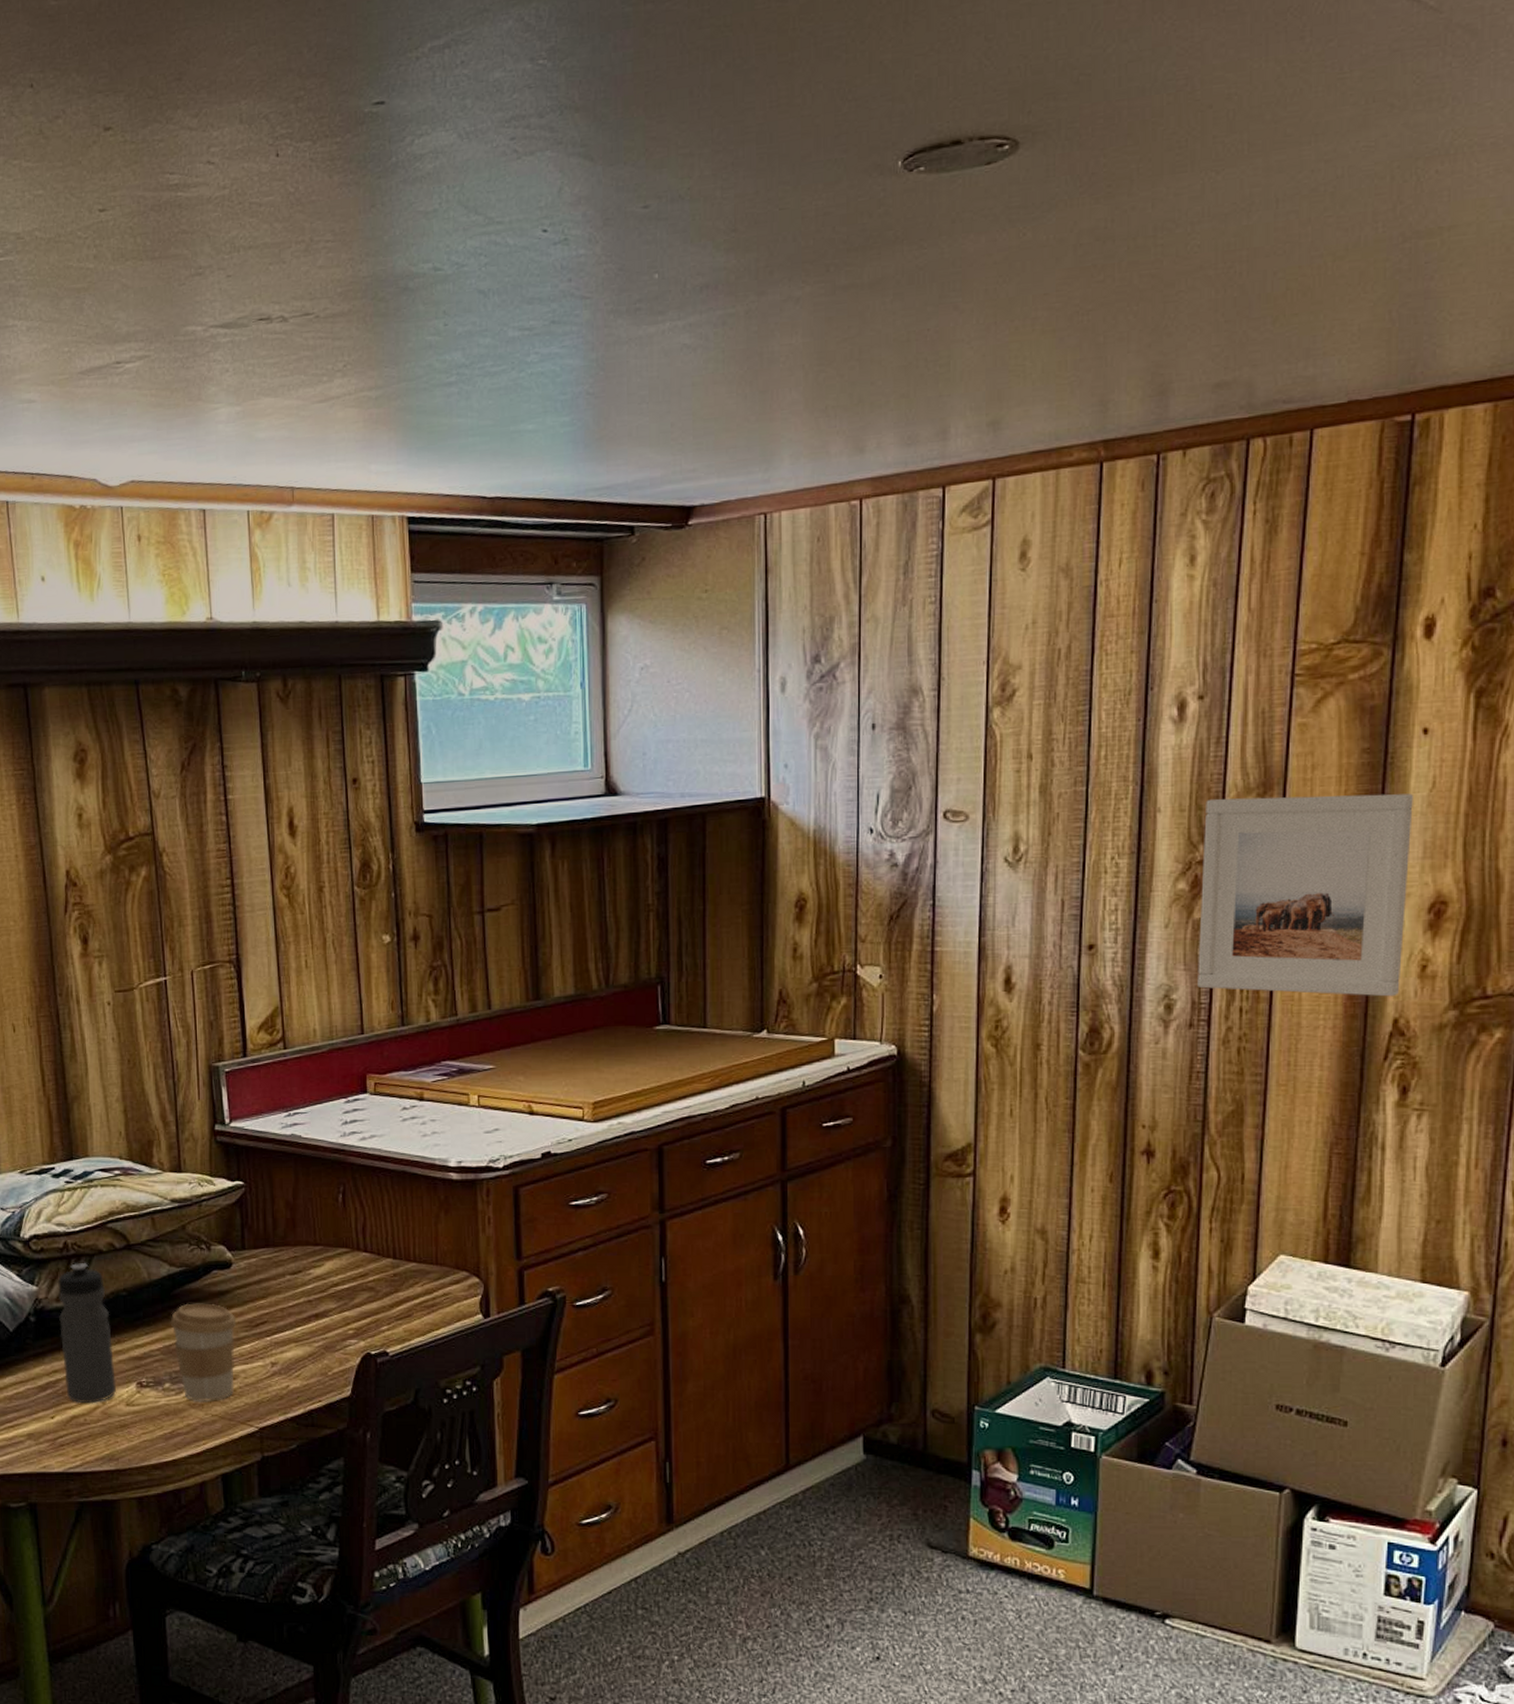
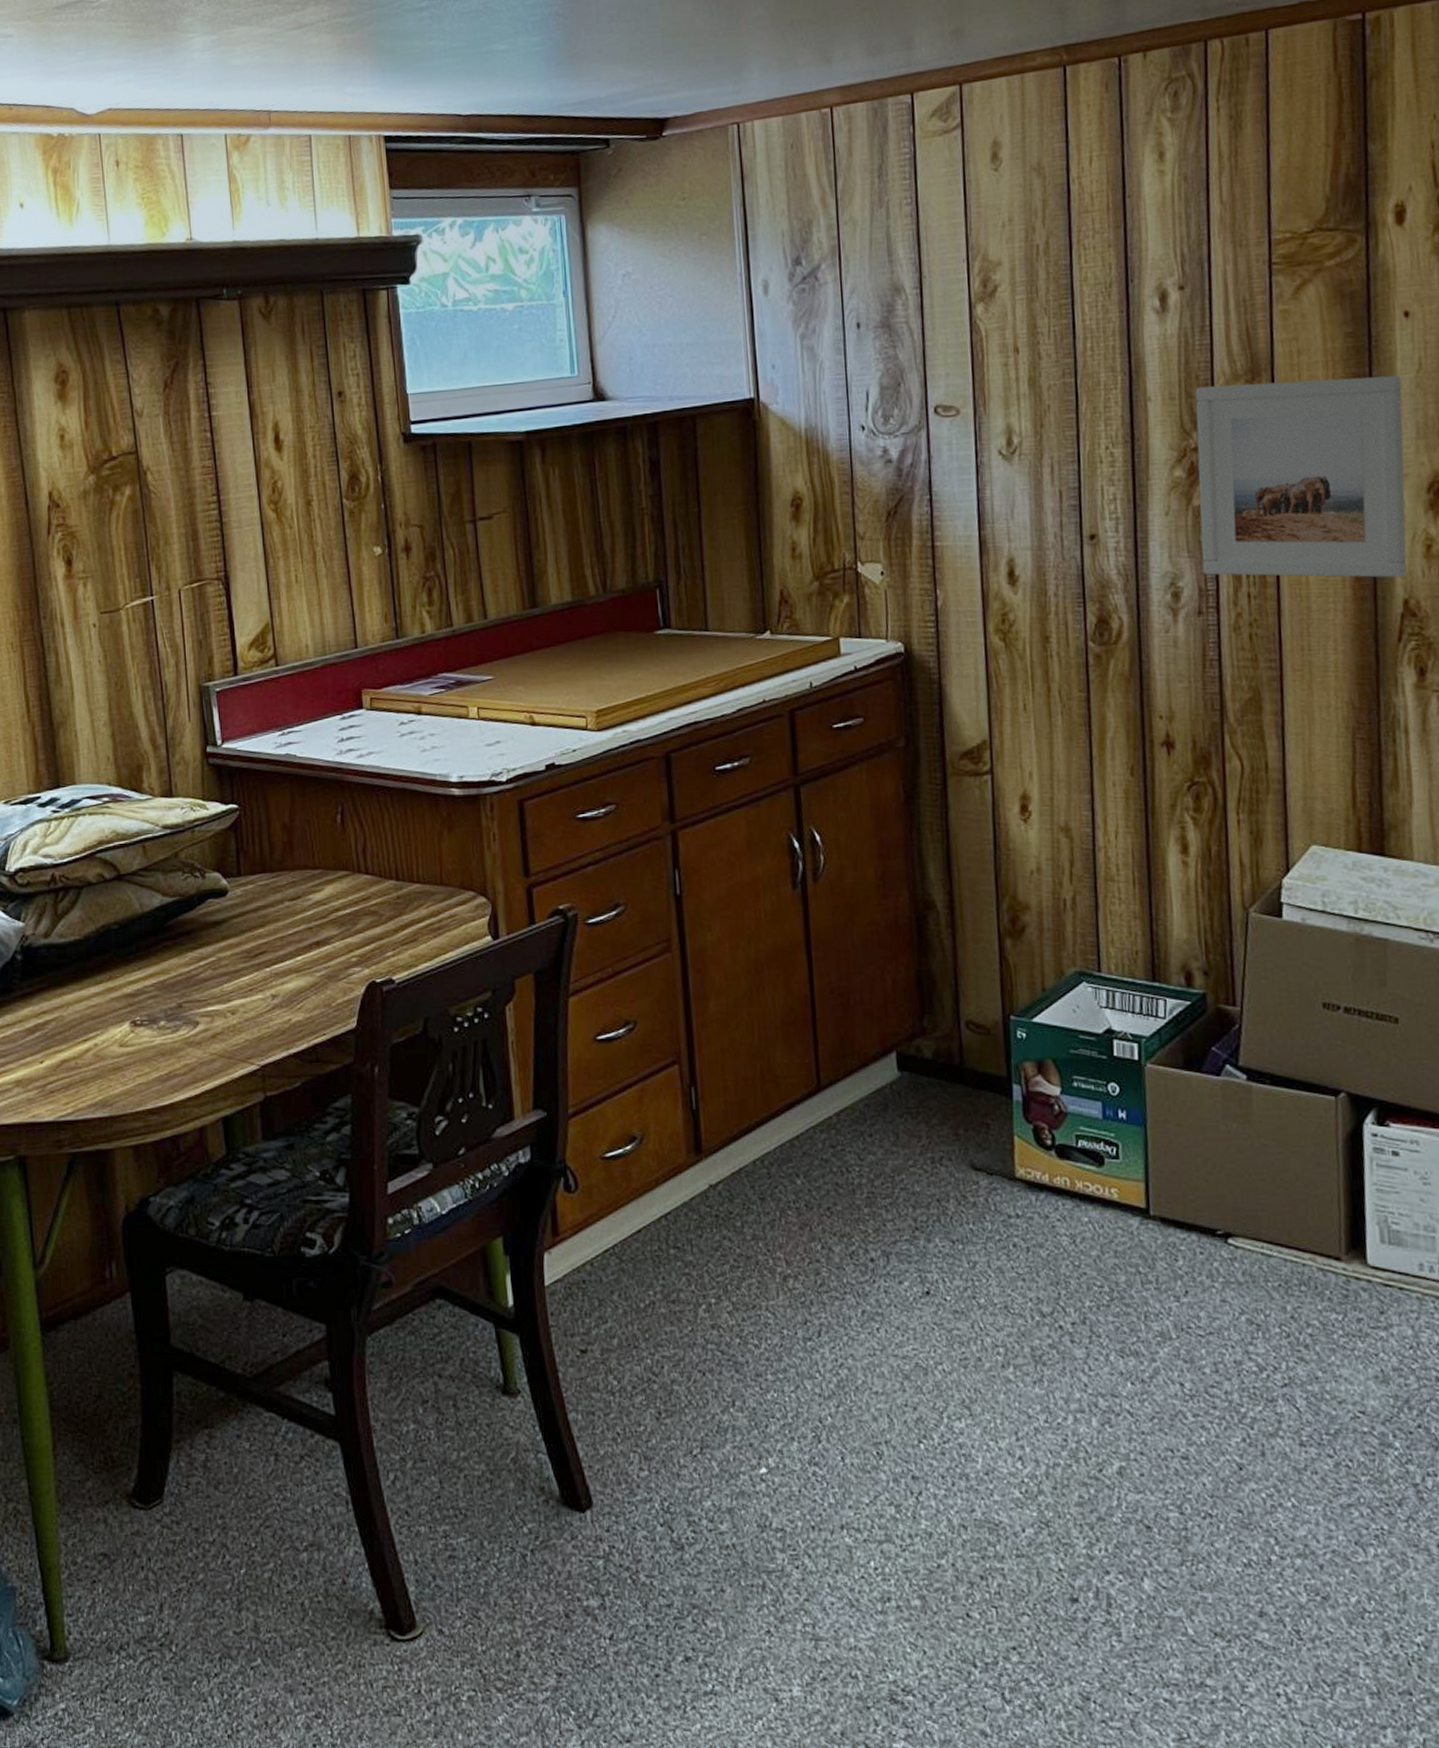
water bottle: present [57,1263,117,1404] -> none [45,896,109,1046]
coffee cup: present [170,1303,237,1402] -> none [164,934,234,1040]

